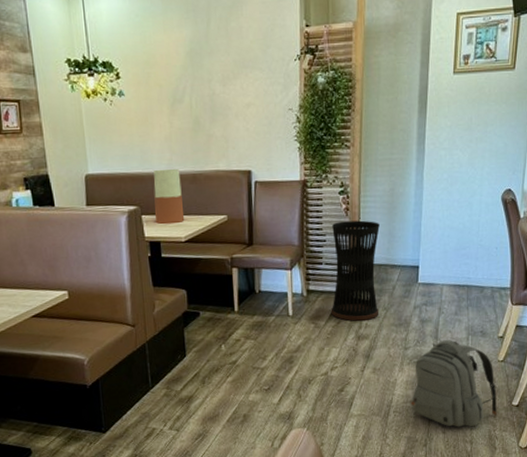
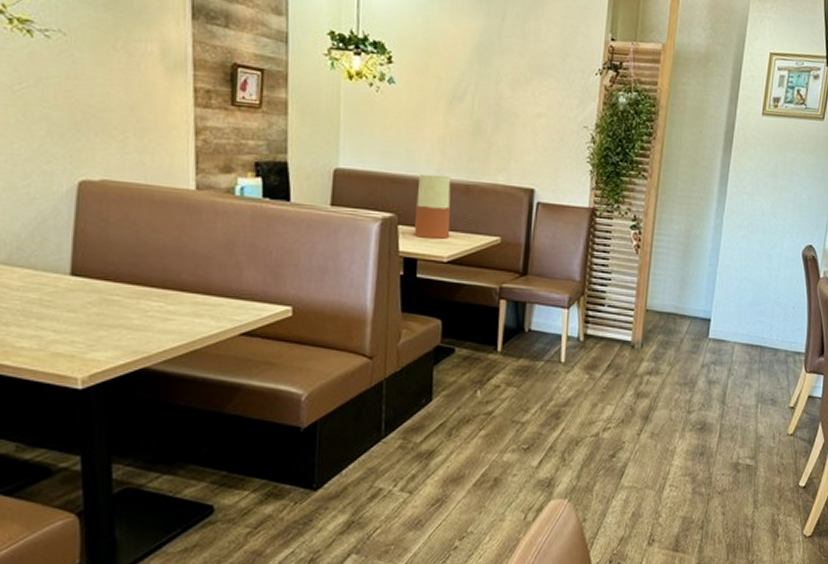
umbrella stand: present [331,220,380,321] -> none [609,259,672,375]
backpack: present [411,340,497,427] -> none [689,406,784,509]

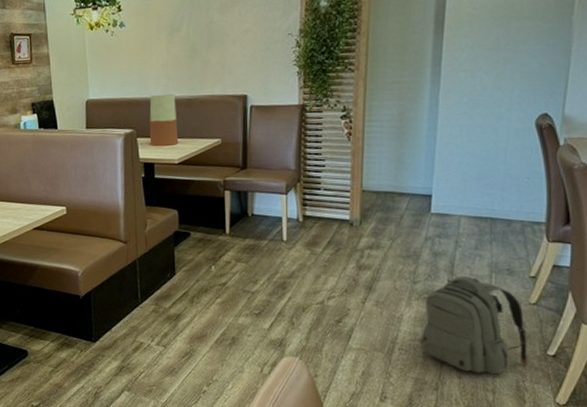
backpack: none [689,406,784,509] -> present [419,276,527,375]

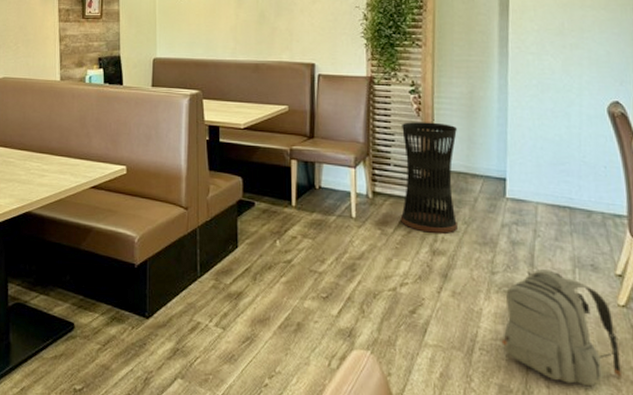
vase: present [149,94,179,147] -> none [215,57,245,110]
umbrella stand: none [329,145,386,250] -> present [400,122,457,233]

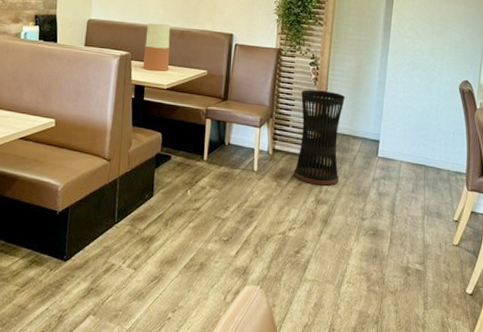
vase: none [215,57,245,110] -> present [142,22,171,72]
backpack: present [501,269,621,387] -> none [364,216,451,310]

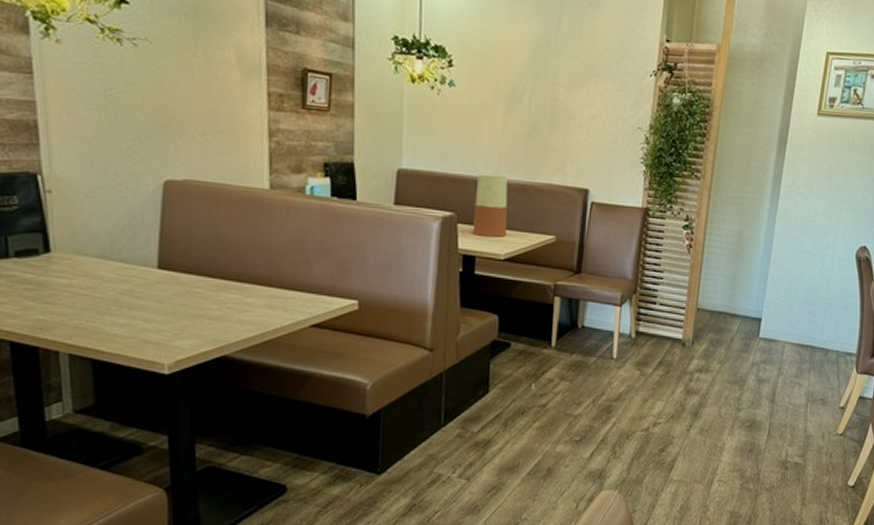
umbrella stand: present [293,90,345,186] -> none [660,259,724,373]

